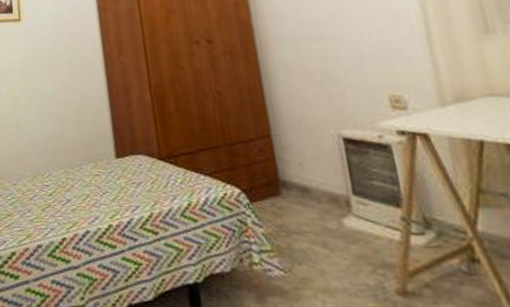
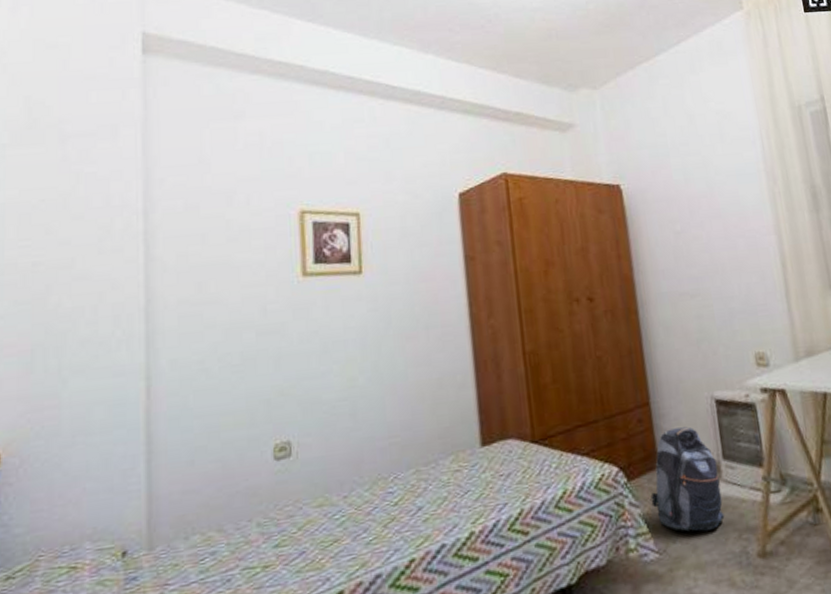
backpack: none [273,160,356,260] -> present [649,427,725,533]

